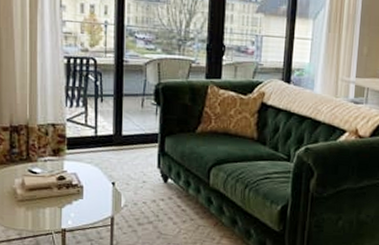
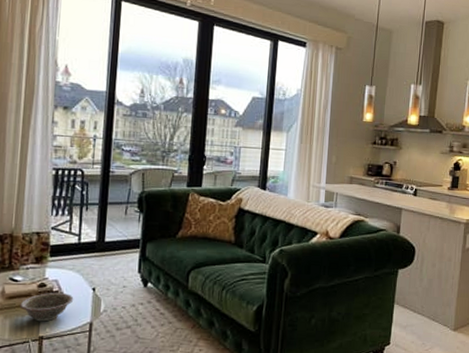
decorative bowl: none [40,185,94,215] -> present [20,292,74,322]

